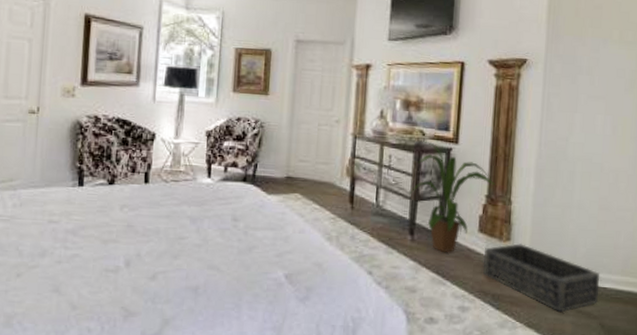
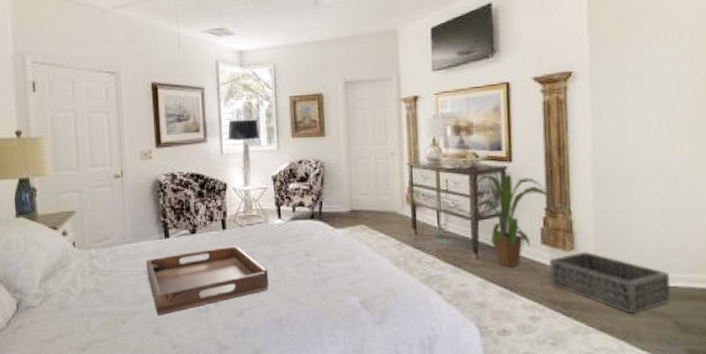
serving tray: none [52,202,190,271] -> present [146,246,269,315]

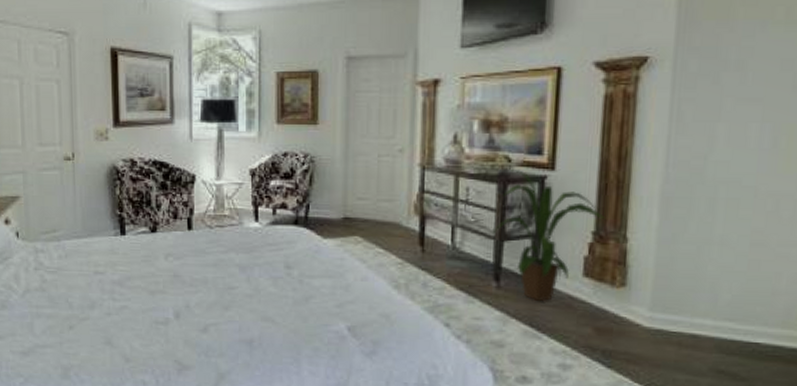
serving tray: present [146,246,269,315] -> none [98,250,240,323]
basket: present [550,251,671,314] -> none [590,289,751,372]

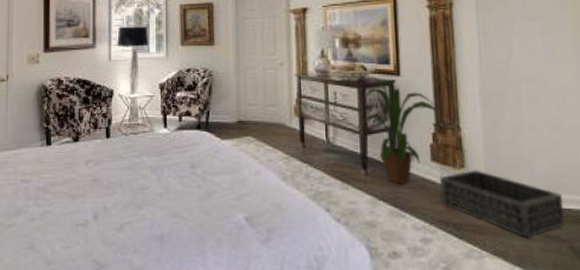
basket: none [590,289,751,372] -> present [440,170,564,237]

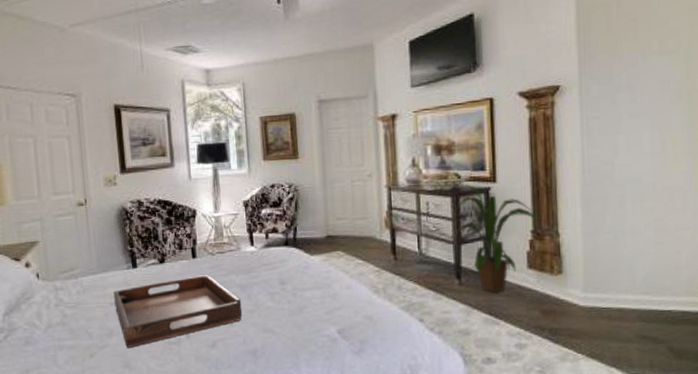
serving tray: none [25,155,152,228] -> present [114,275,243,348]
basket: present [440,170,564,237] -> none [536,275,664,339]

